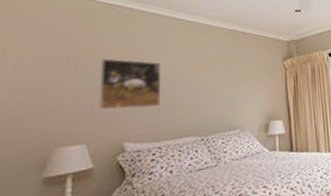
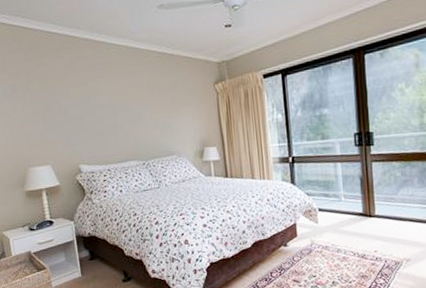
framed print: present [98,57,161,110] -> none [48,86,105,135]

